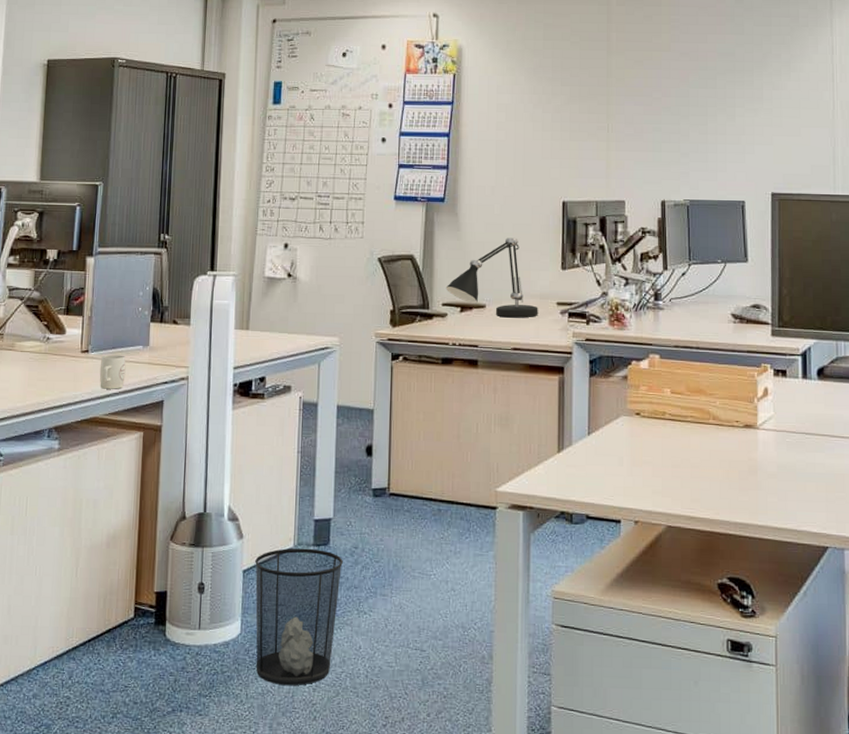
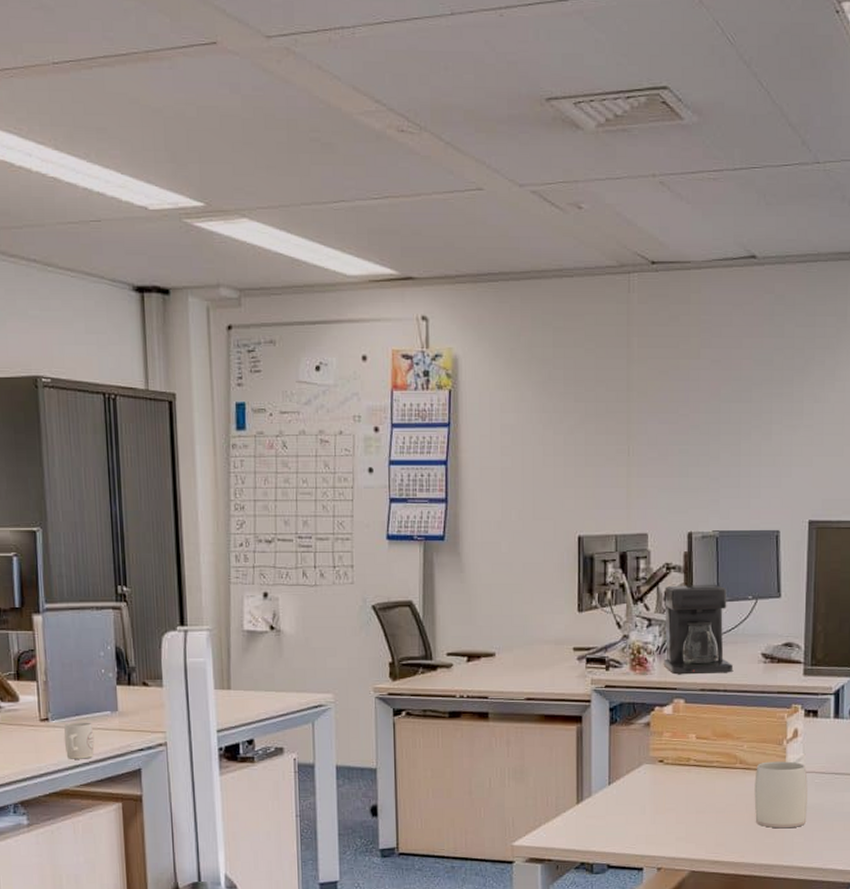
desk lamp: present [445,237,538,318] -> none [450,578,553,666]
coffee maker: none [640,247,704,332] -> present [664,584,732,675]
mug: none [727,418,779,487] -> present [754,761,808,829]

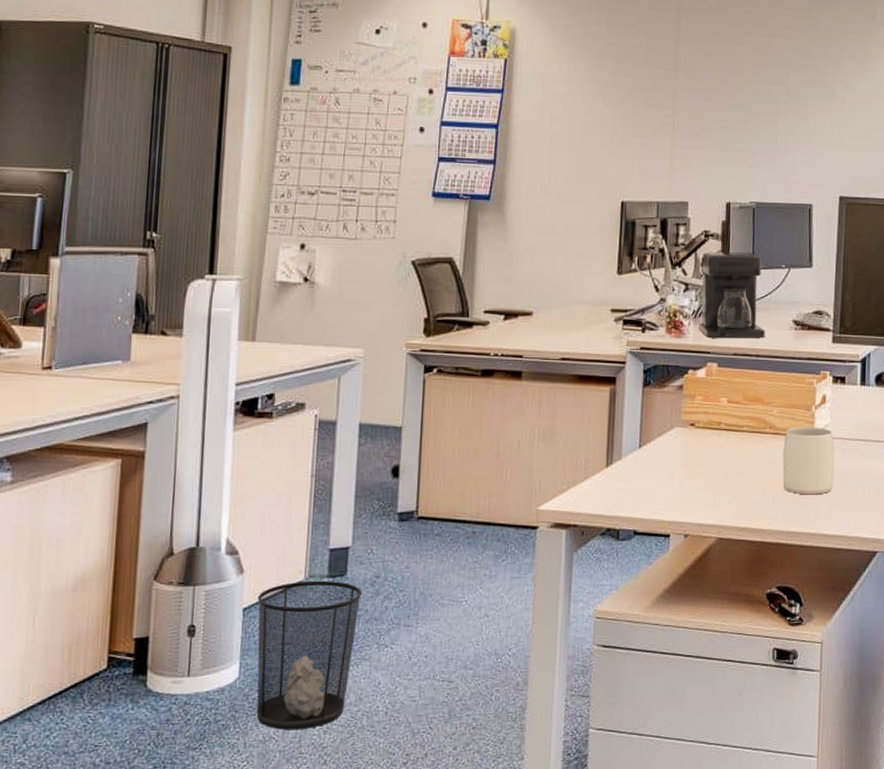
mug: present [63,722,95,759] -> none [65,371,101,411]

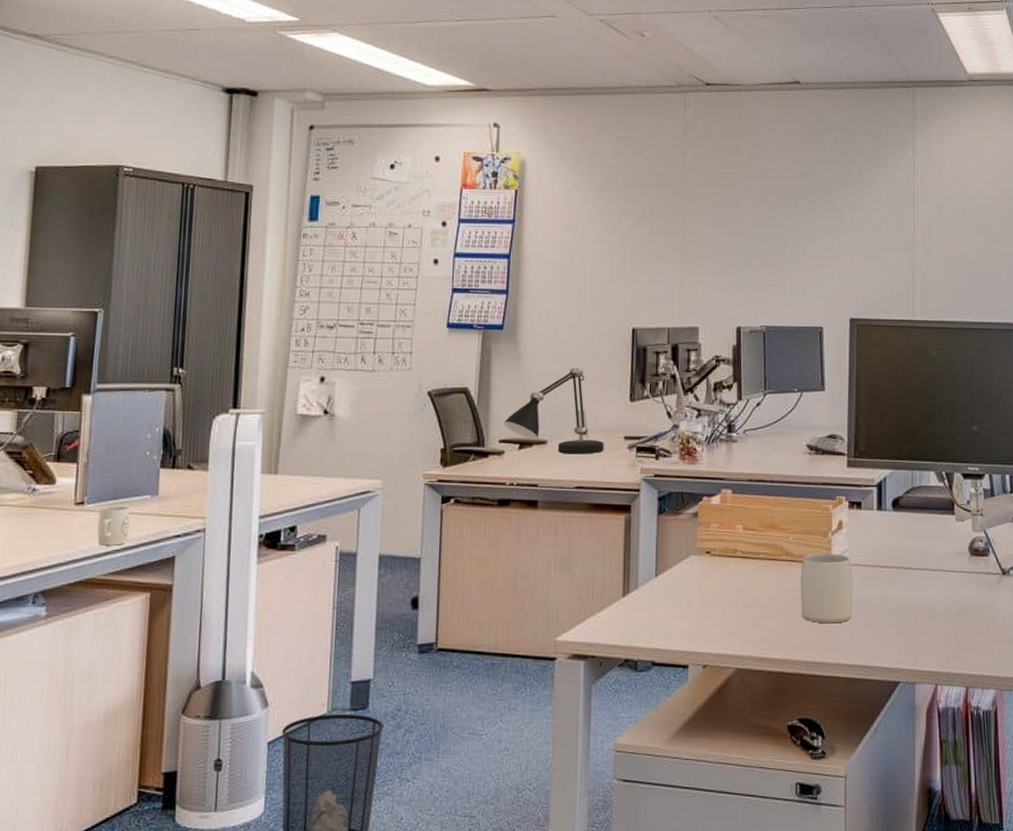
mug: none [65,371,101,411] -> present [97,506,130,546]
desk lamp: none [488,239,591,326] -> present [503,367,604,454]
coffee maker: present [699,252,765,339] -> none [712,376,779,465]

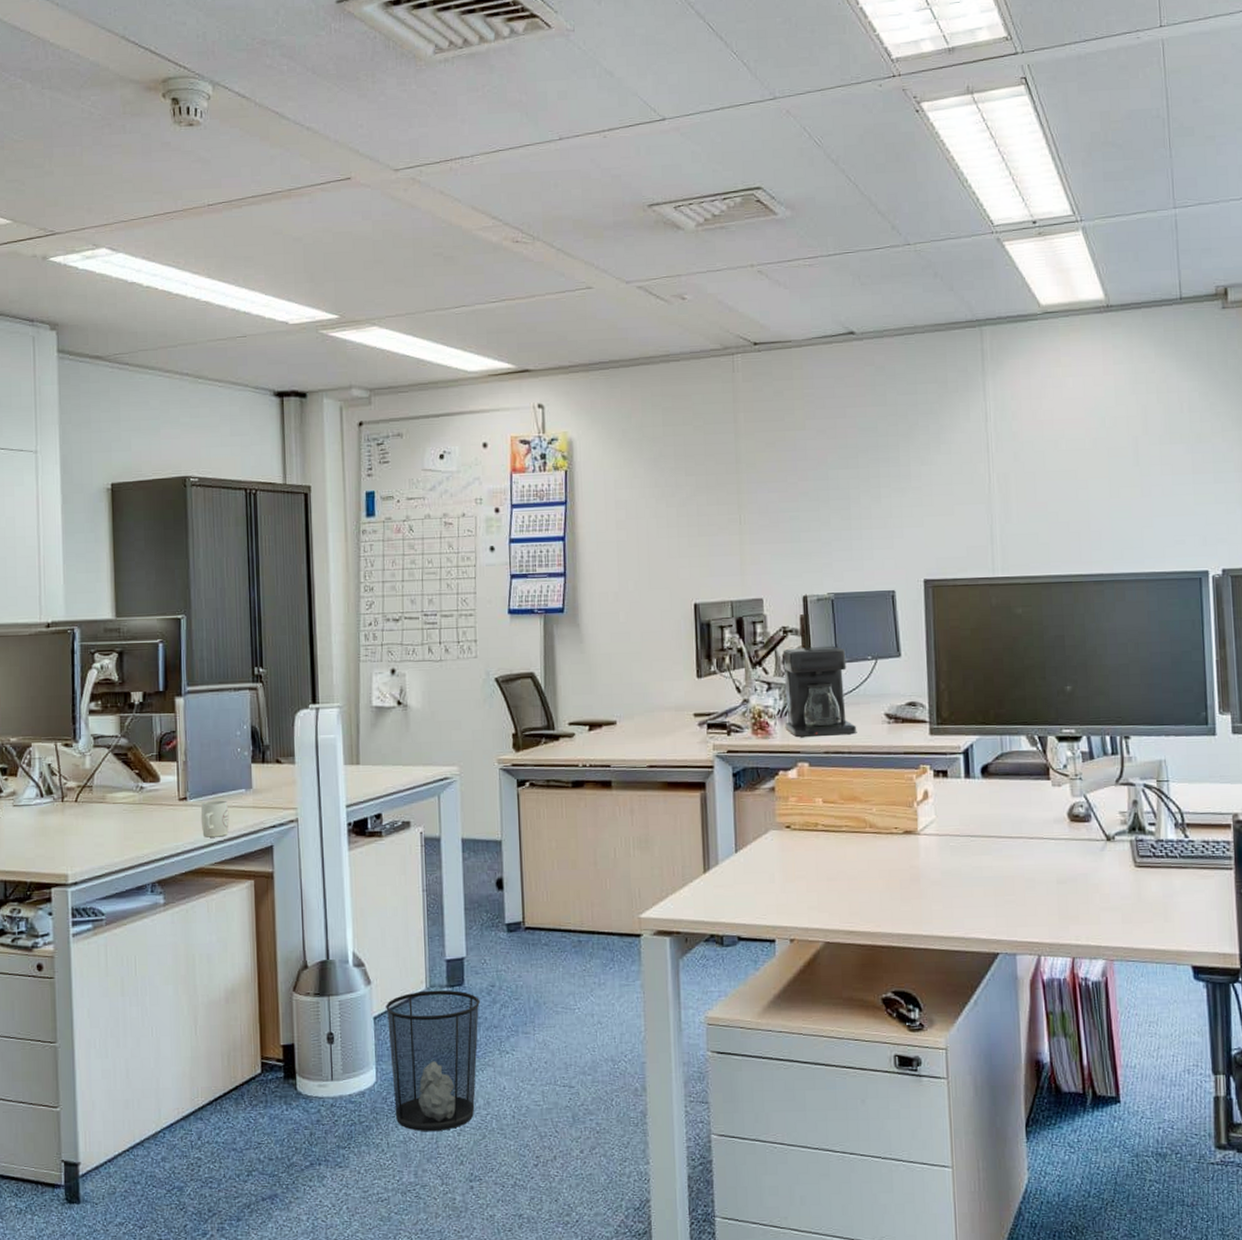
desk lamp: present [503,367,604,454] -> none [571,646,674,734]
coffee maker: none [712,376,779,465] -> present [783,645,856,738]
mug: present [800,553,853,624] -> none [886,824,944,896]

